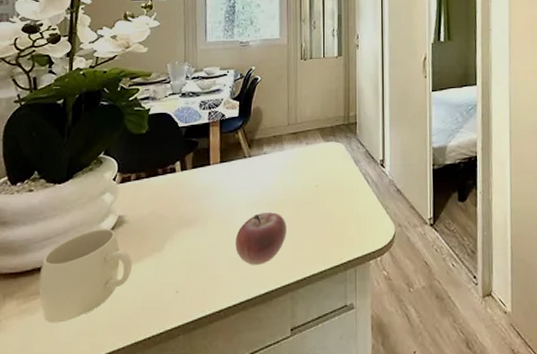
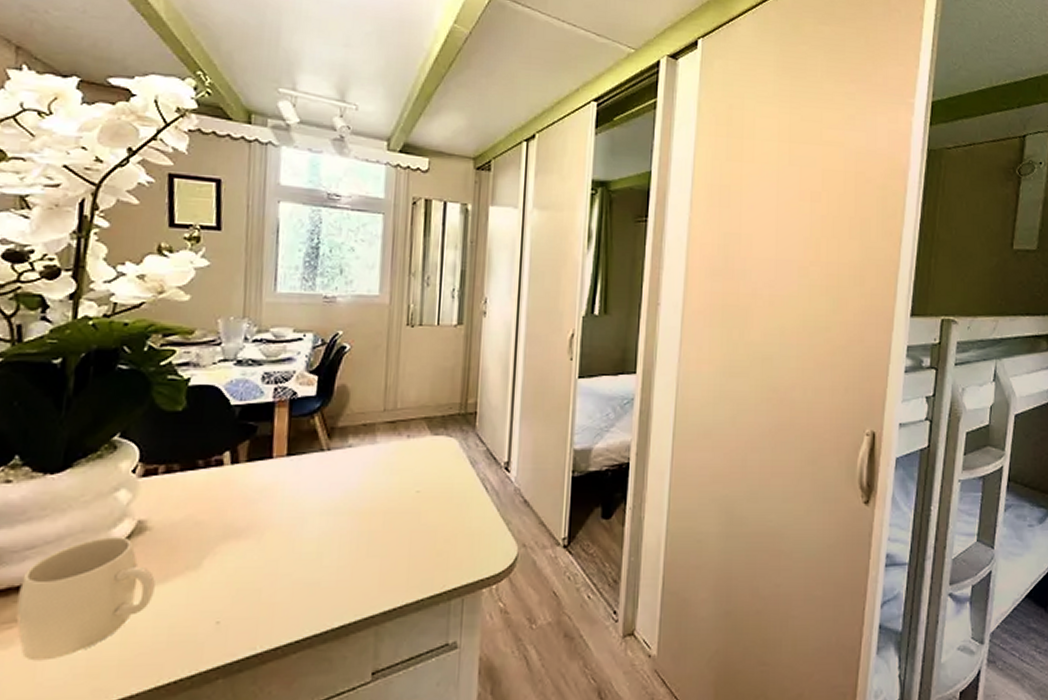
fruit: present [235,212,287,265] -> none [302,523,374,590]

